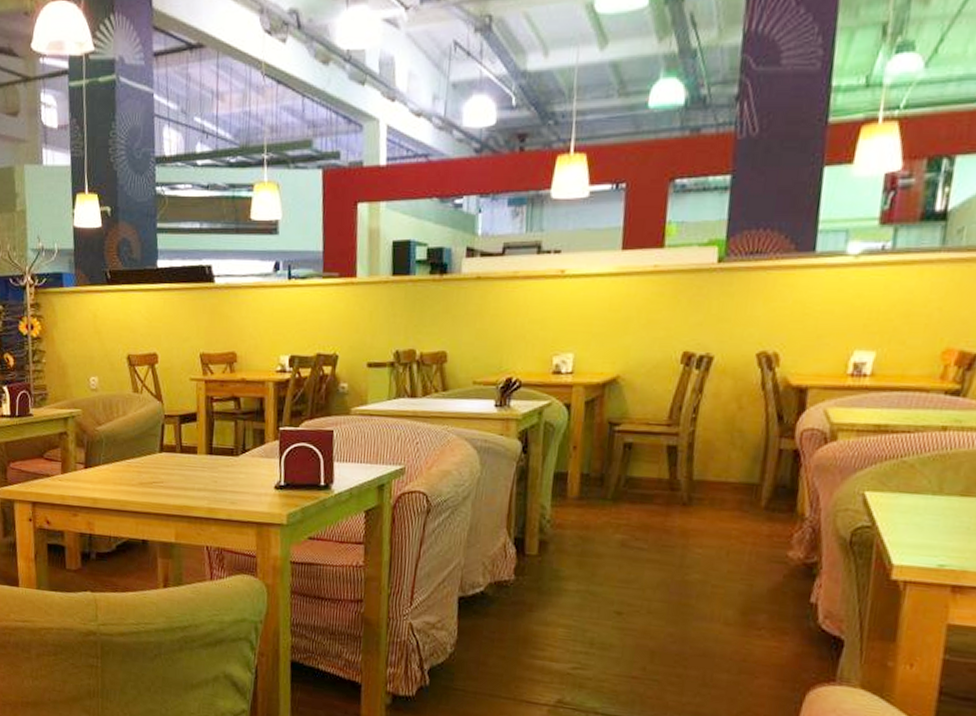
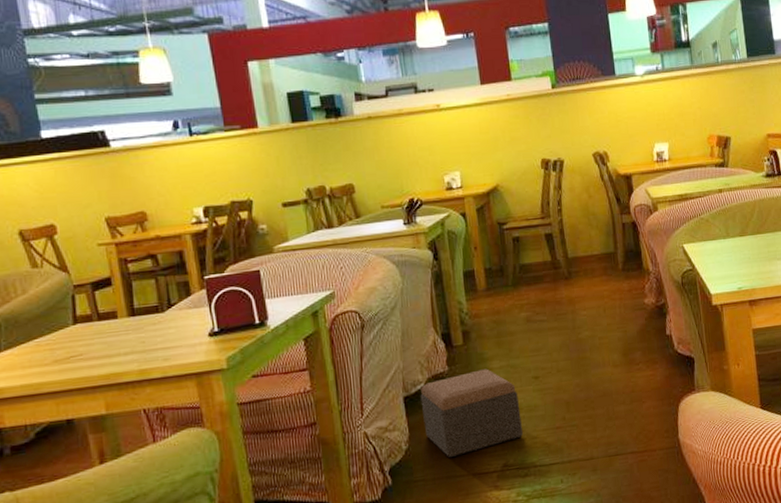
footstool: none [475,587,592,676] -> present [420,369,523,458]

